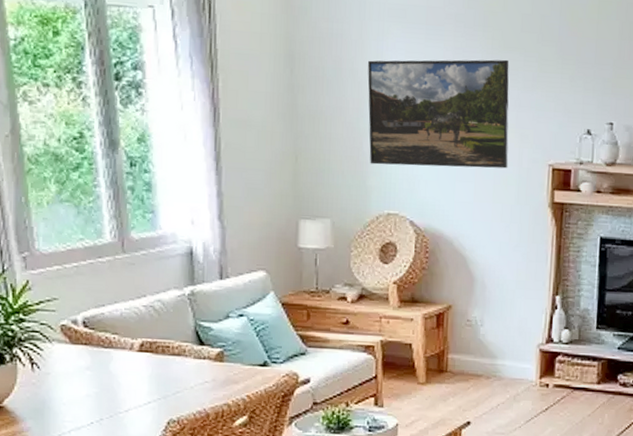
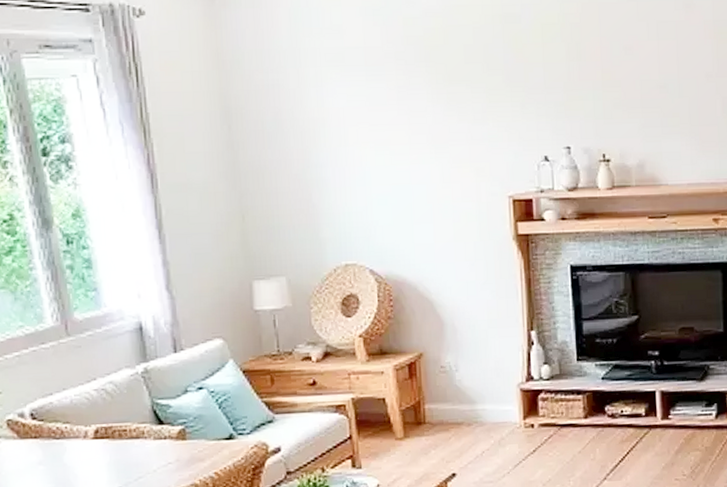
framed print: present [367,59,509,169] -> none [309,93,467,215]

